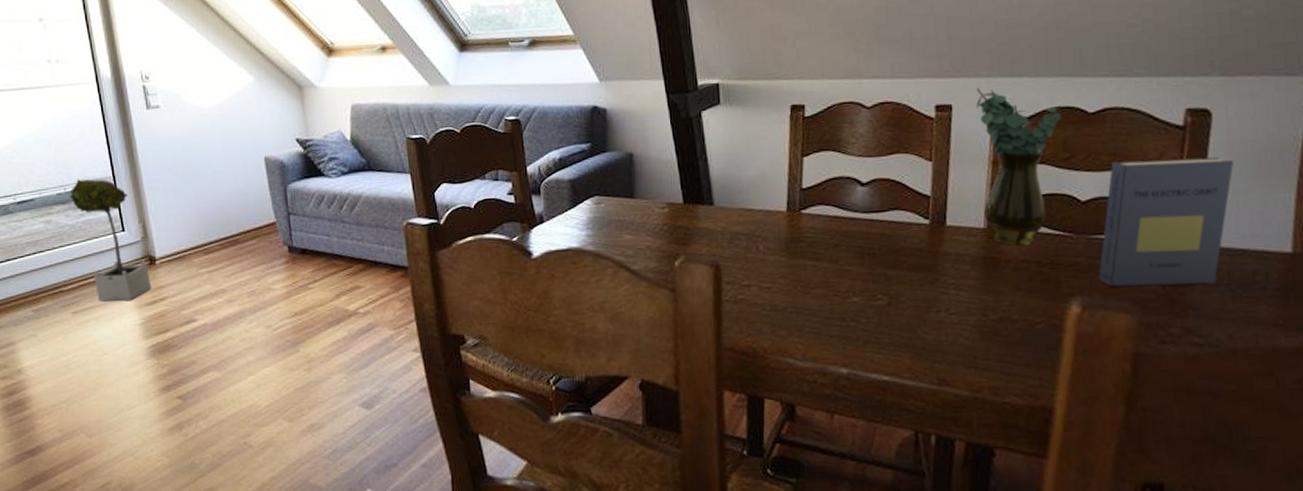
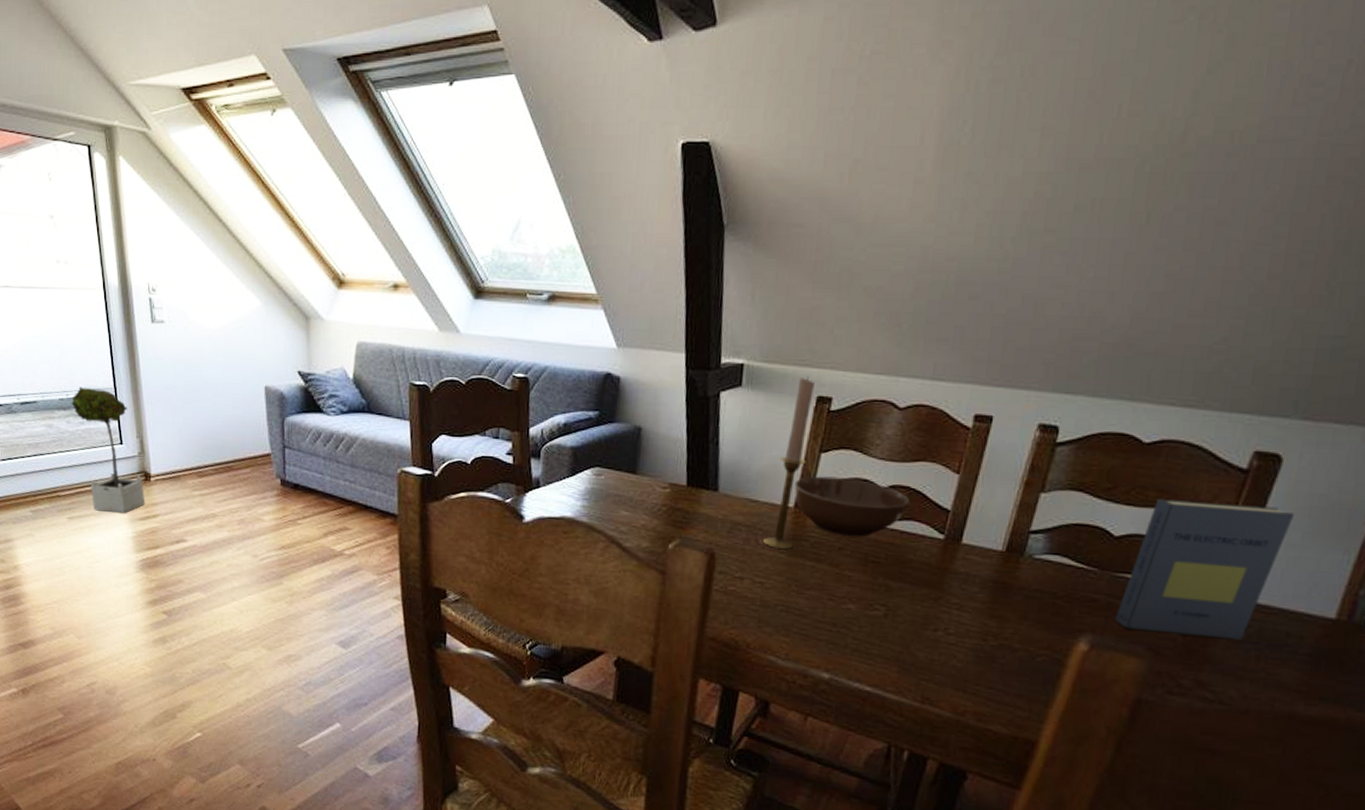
candlestick: none [762,88,792,253] -> present [762,376,815,549]
bowl: none [783,177,892,233] -> present [794,476,910,537]
vase: present [976,88,1062,246] -> none [1003,401,1115,574]

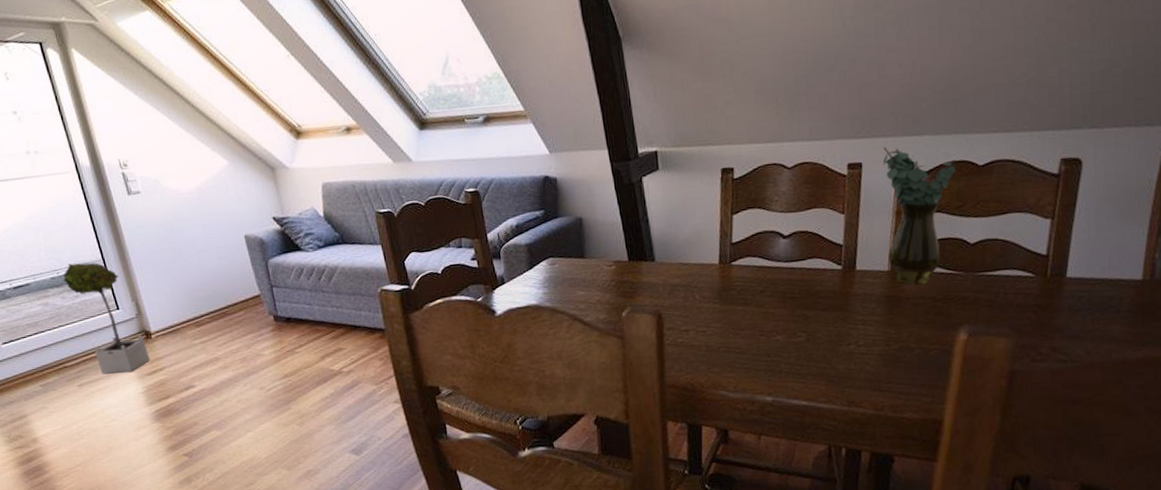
candlestick: present [762,376,815,549] -> none [698,153,724,301]
bowl: present [794,476,910,537] -> none [716,232,810,281]
vase: none [1003,401,1115,574] -> present [882,147,957,285]
book: present [1114,499,1294,641] -> none [983,200,1098,316]

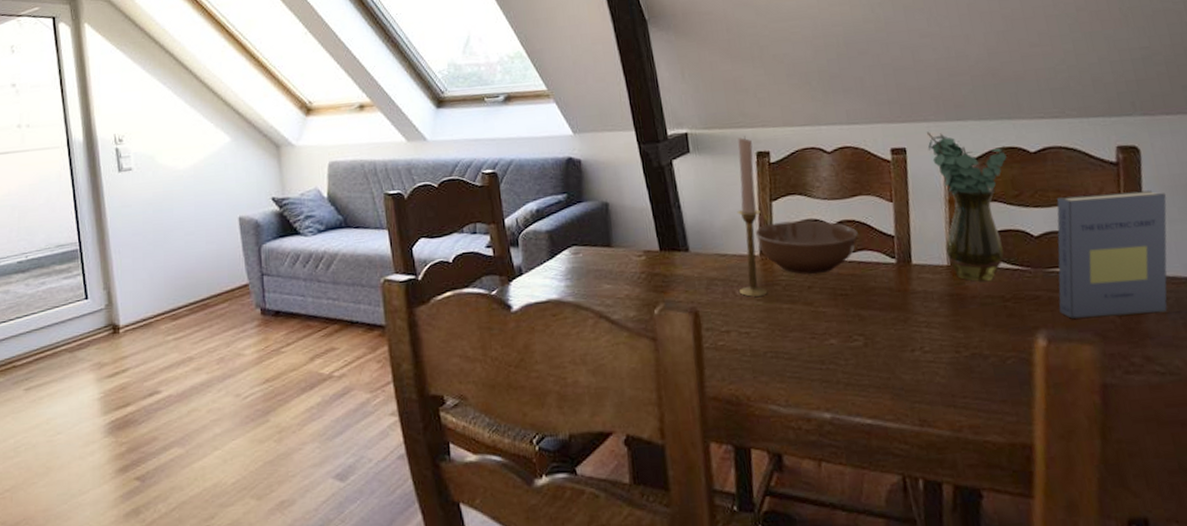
potted tree: present [63,263,151,374] -> none [31,245,114,376]
candlestick: none [698,153,724,301] -> present [737,136,768,297]
bowl: none [716,232,810,281] -> present [755,220,858,275]
book: none [983,200,1098,316] -> present [1056,190,1168,319]

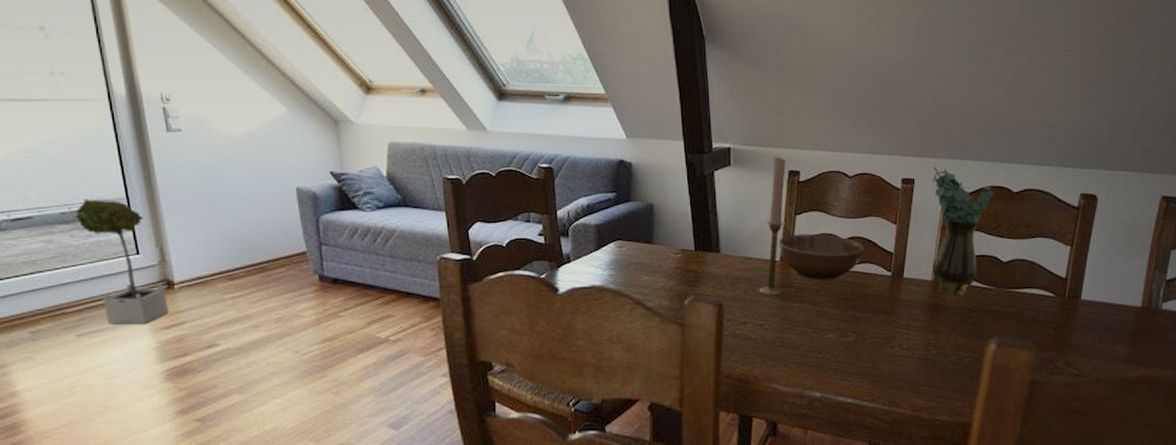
potted tree: none [31,245,114,376] -> present [75,199,170,325]
book: present [1056,190,1168,319] -> none [1011,231,1109,330]

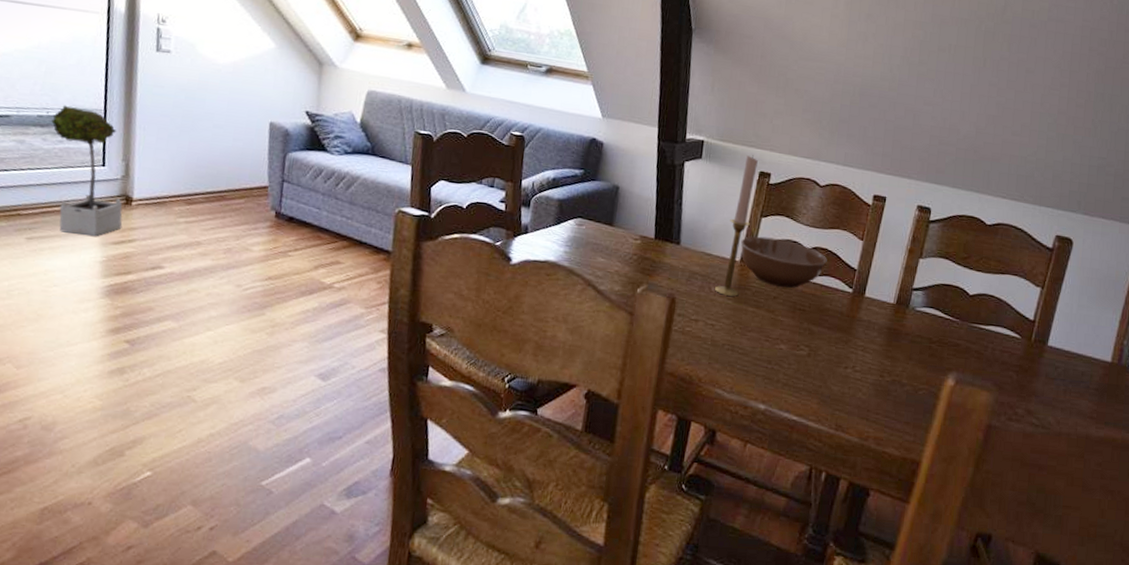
vase: present [932,167,995,295] -> none [894,187,968,323]

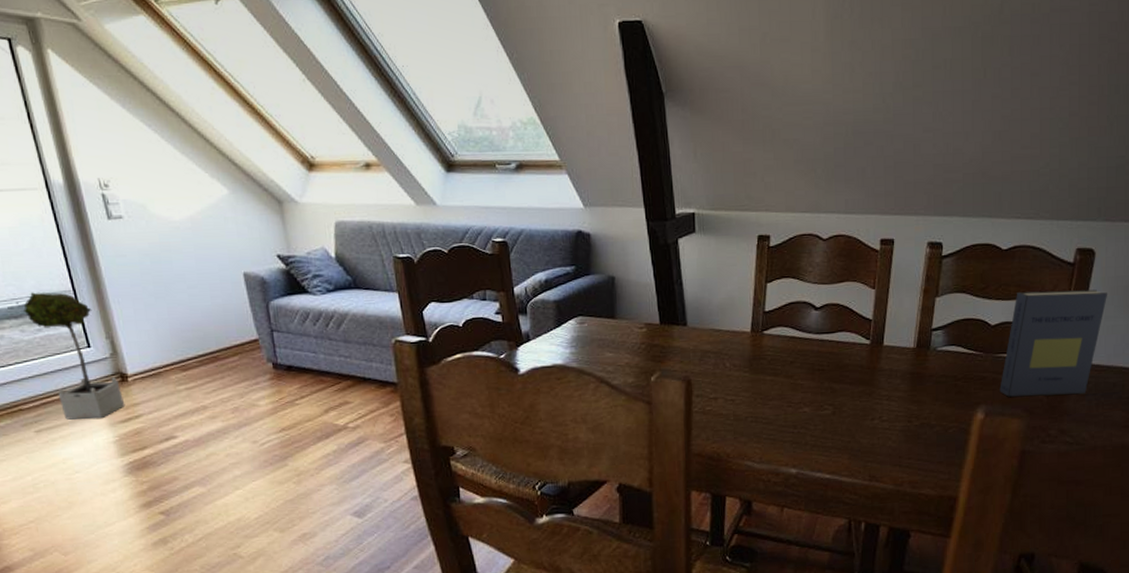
candlestick: present [714,155,758,296] -> none [728,219,756,369]
bowl: present [740,236,827,289] -> none [749,302,840,351]
book: none [972,267,1082,378] -> present [999,289,1107,397]

